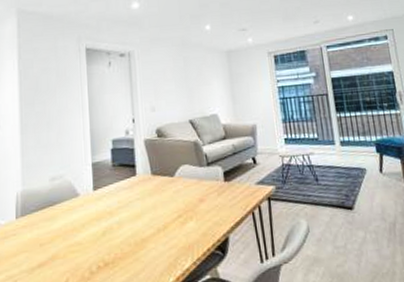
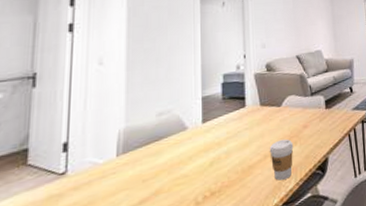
coffee cup: none [162,212,189,258] -> present [269,139,294,181]

